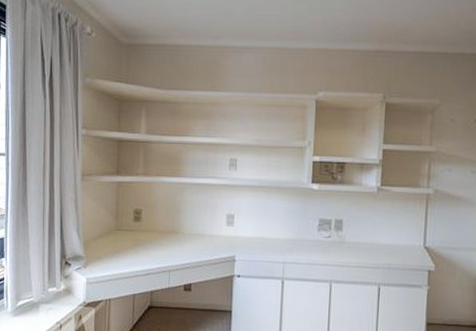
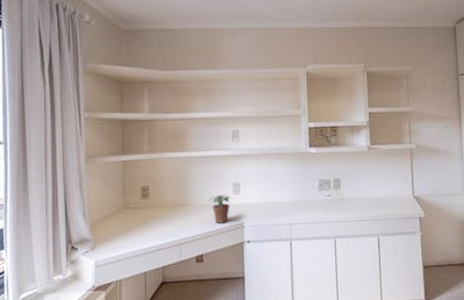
potted plant: none [201,225,224,255] -> present [209,195,231,224]

